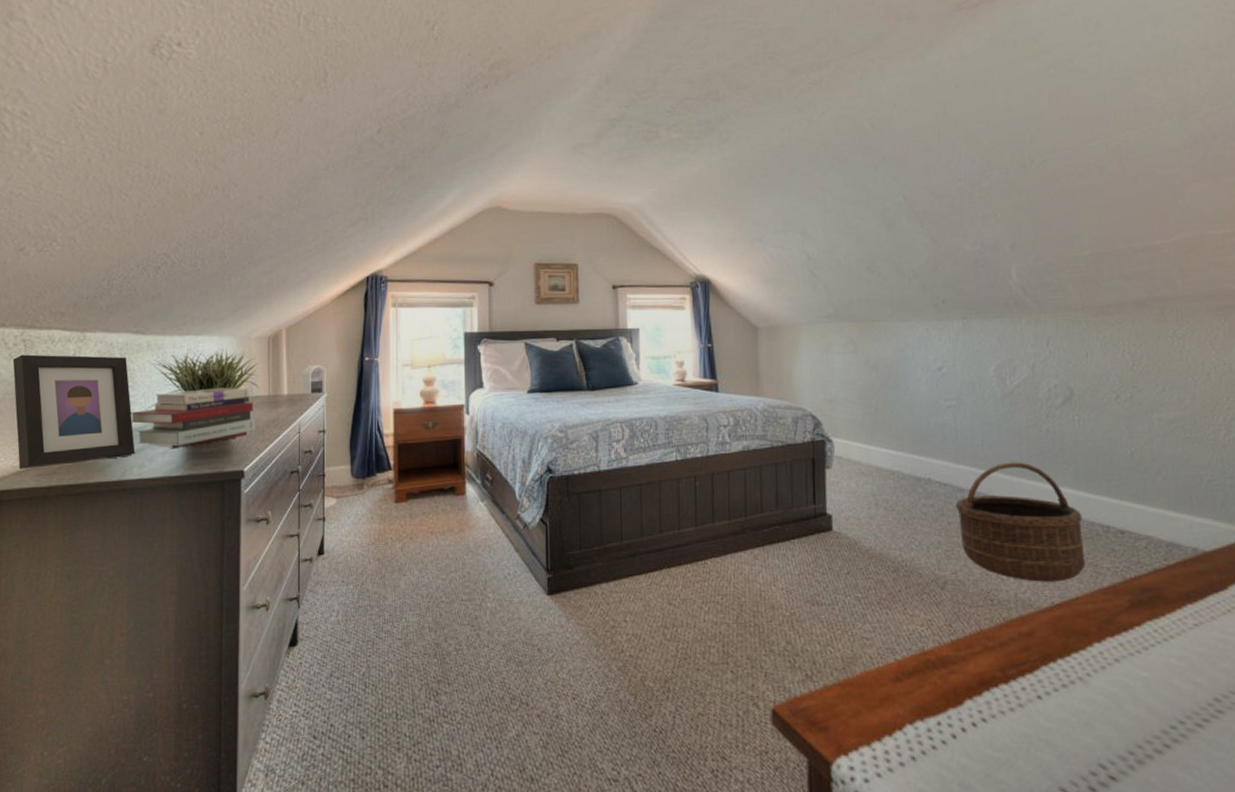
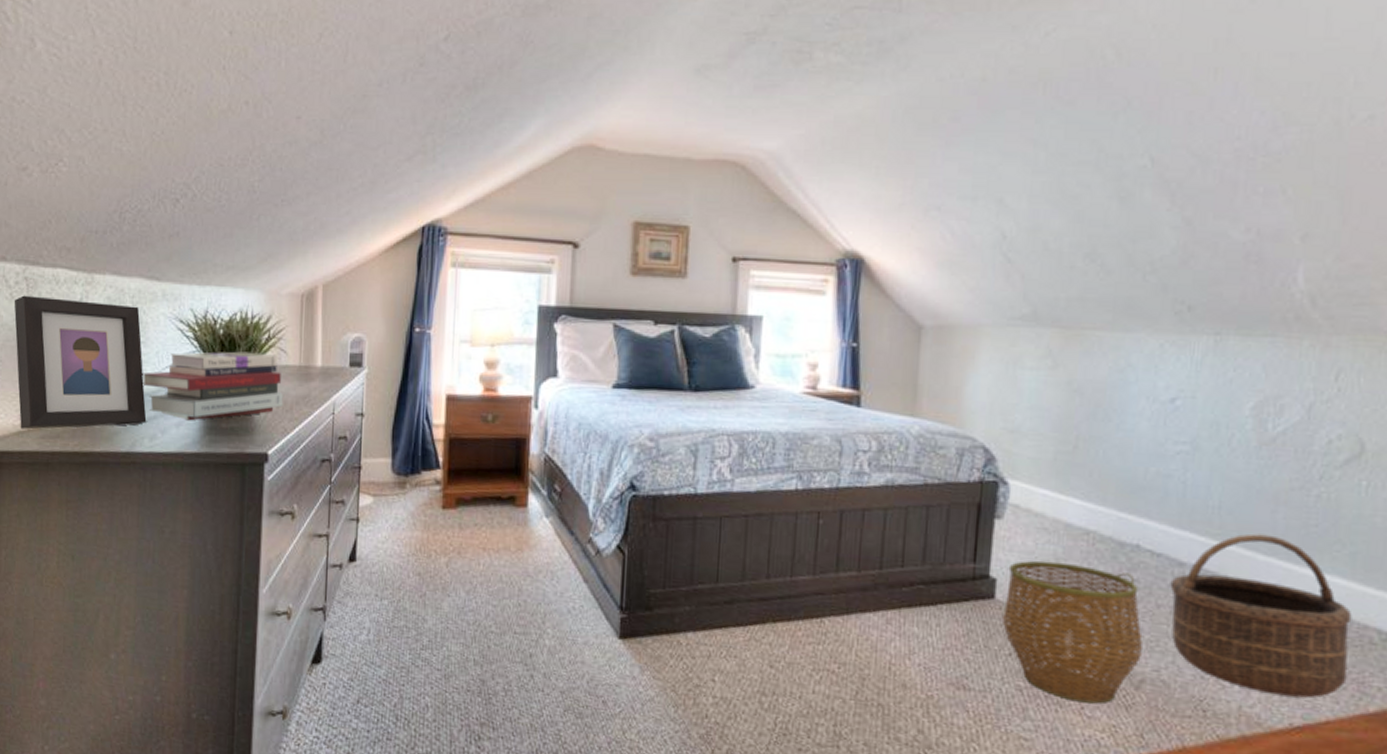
basket: none [839,497,943,604] -> present [1003,560,1143,704]

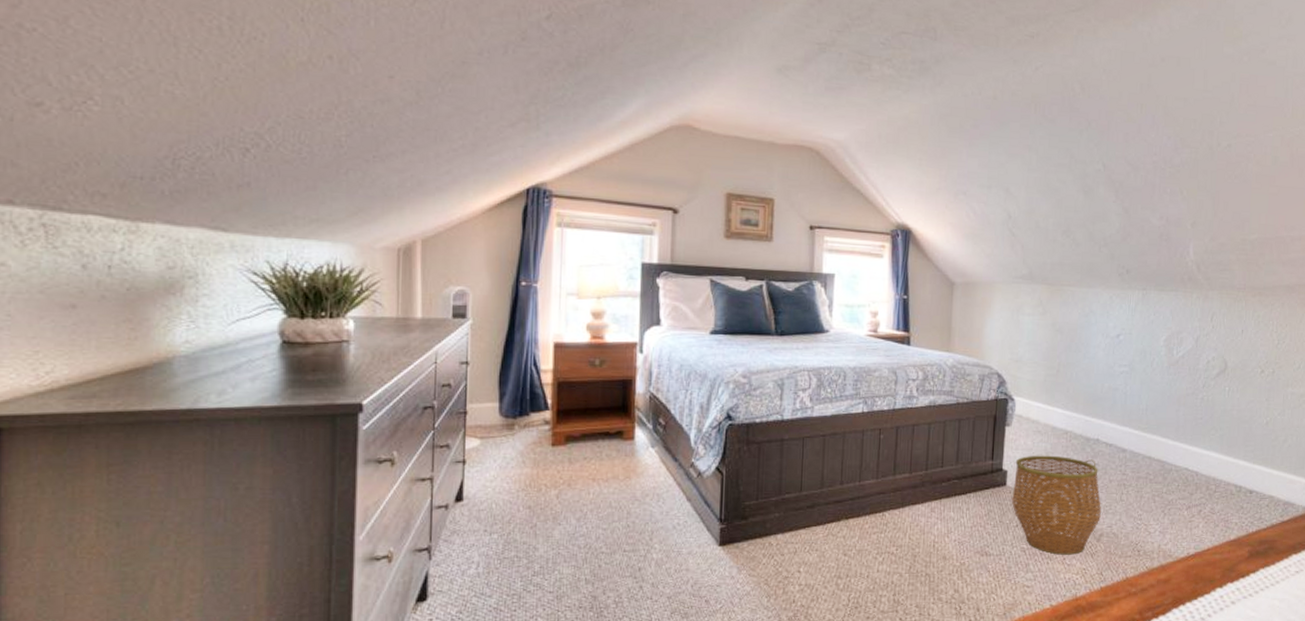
picture frame: present [14,295,147,430] -> none [26,243,213,390]
books: present [142,351,283,421] -> none [205,304,379,374]
basket: present [1170,533,1352,698] -> none [1117,426,1221,535]

